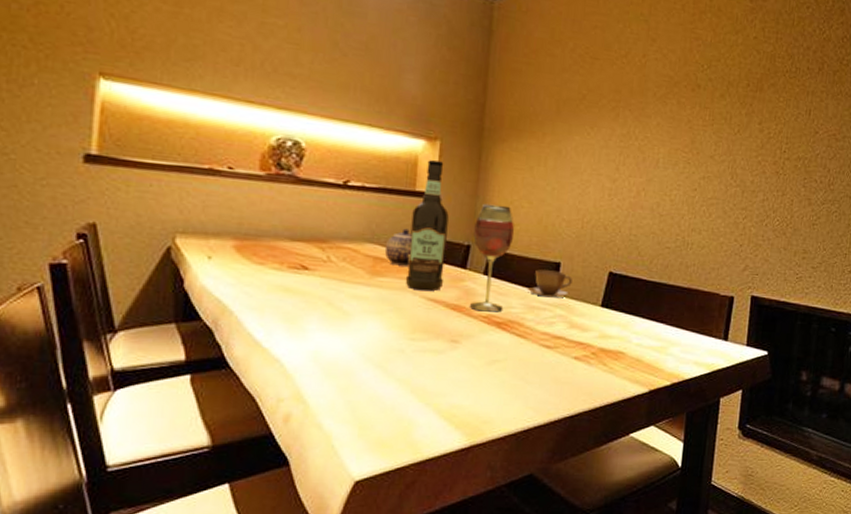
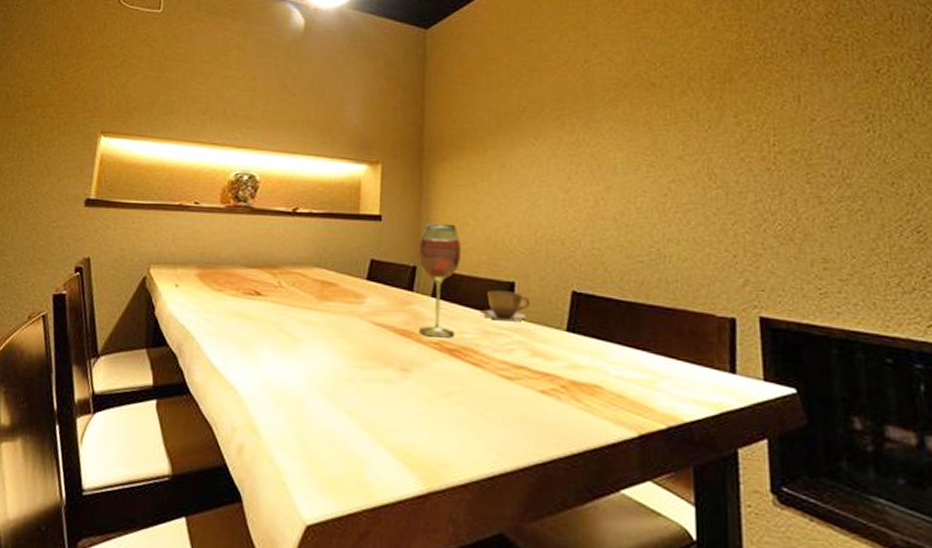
teapot: present [384,228,412,266] -> none [331,251,358,290]
root beer: present [405,160,450,292] -> none [352,183,394,316]

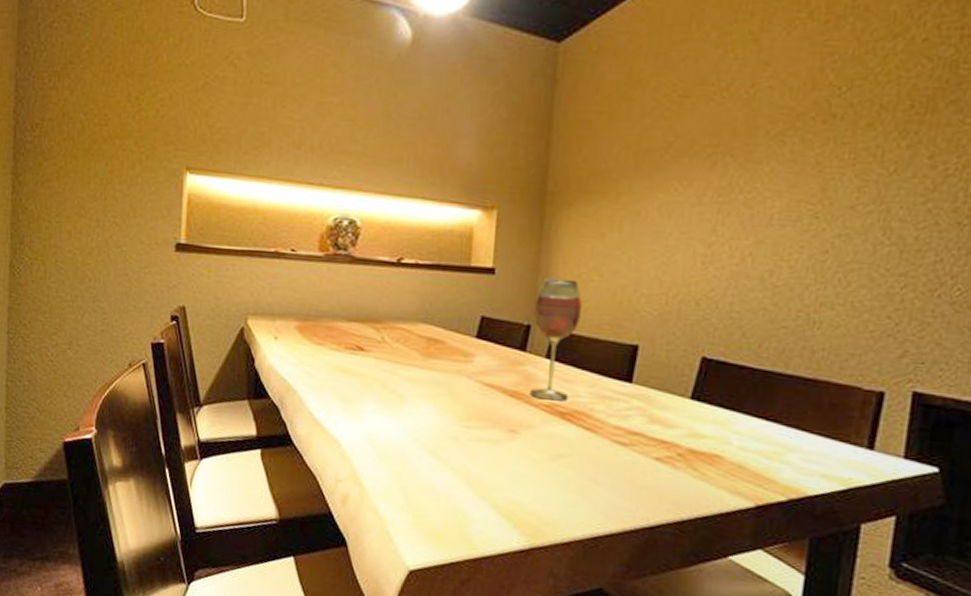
teacup: present [481,290,530,322] -> none [598,353,654,387]

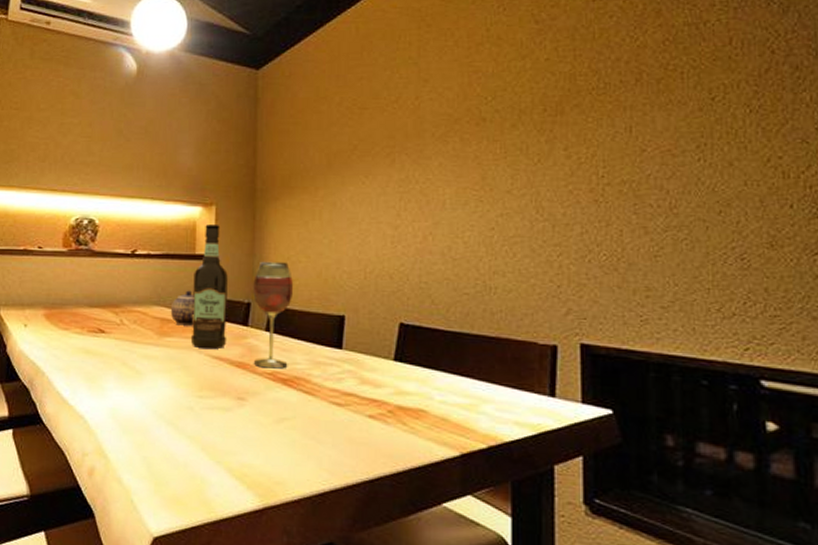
teapot: none [438,307,467,348] -> present [170,290,194,326]
root beer: none [459,232,508,376] -> present [190,225,229,350]

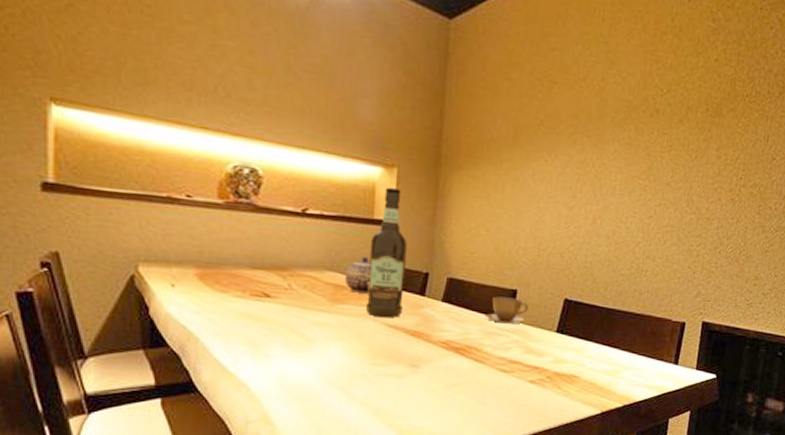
wineglass: present [253,261,294,369] -> none [429,231,473,338]
teacup: none [312,324,359,353] -> present [485,296,529,324]

